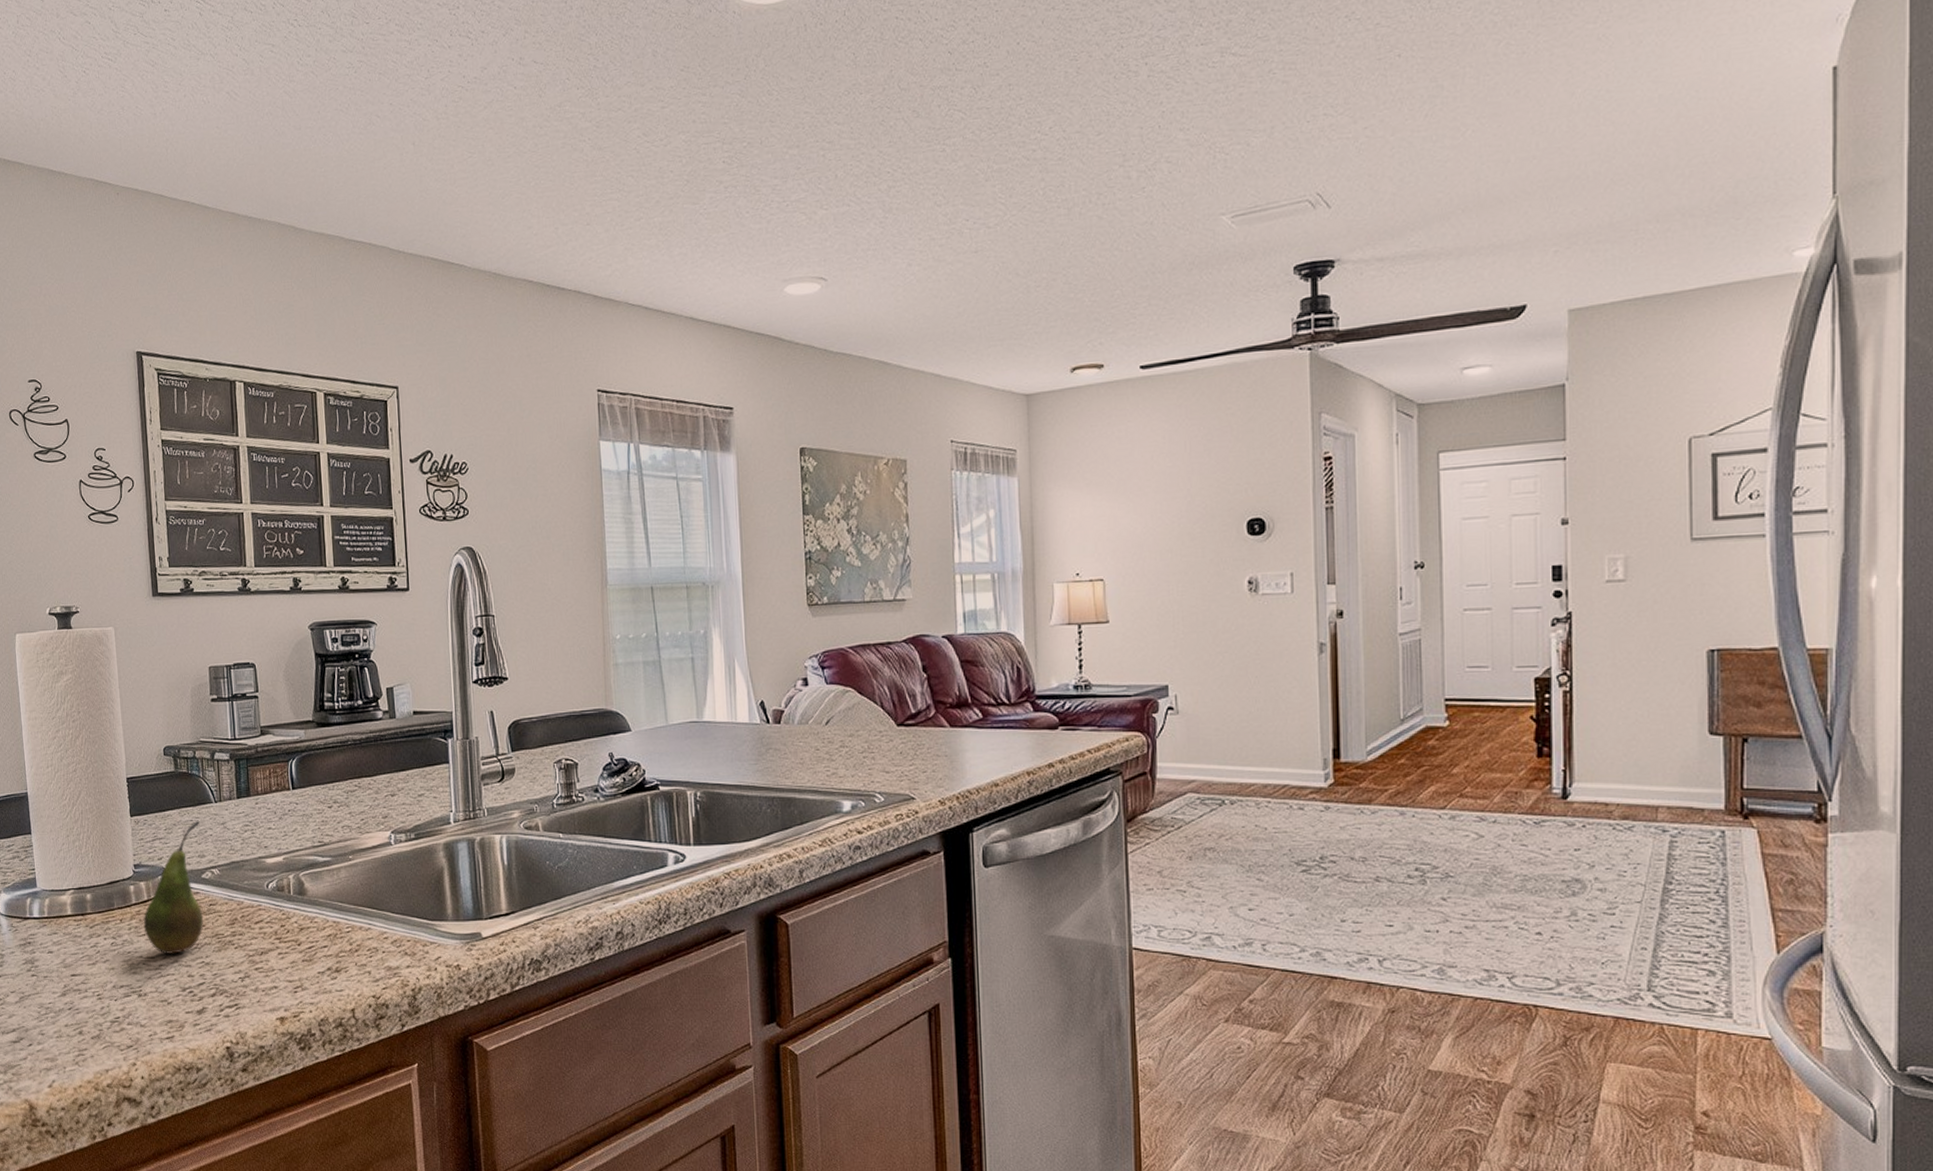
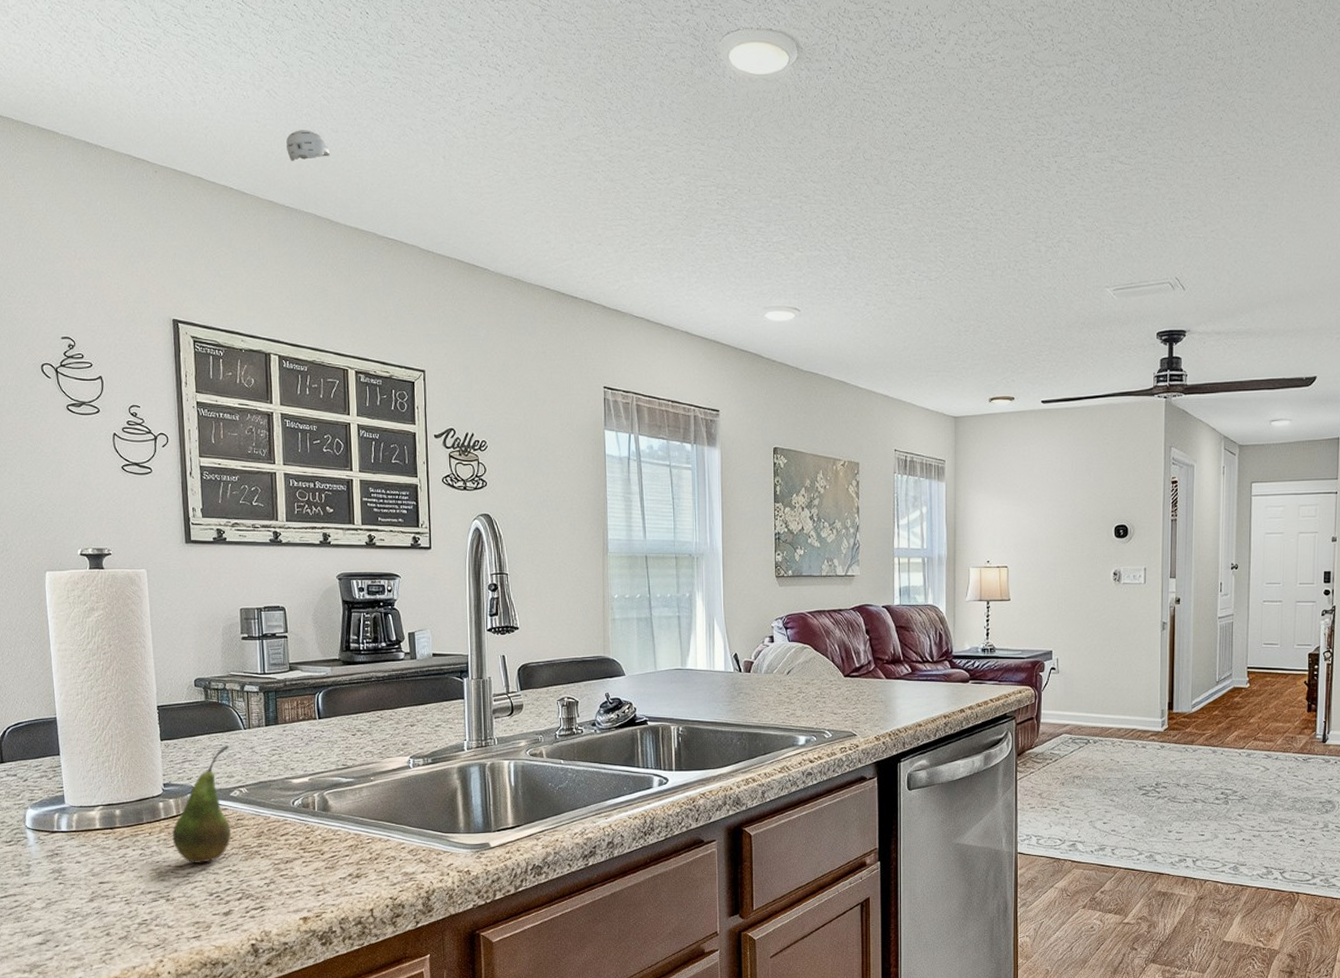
smoke detector: none [248,130,293,168] -> present [286,130,330,162]

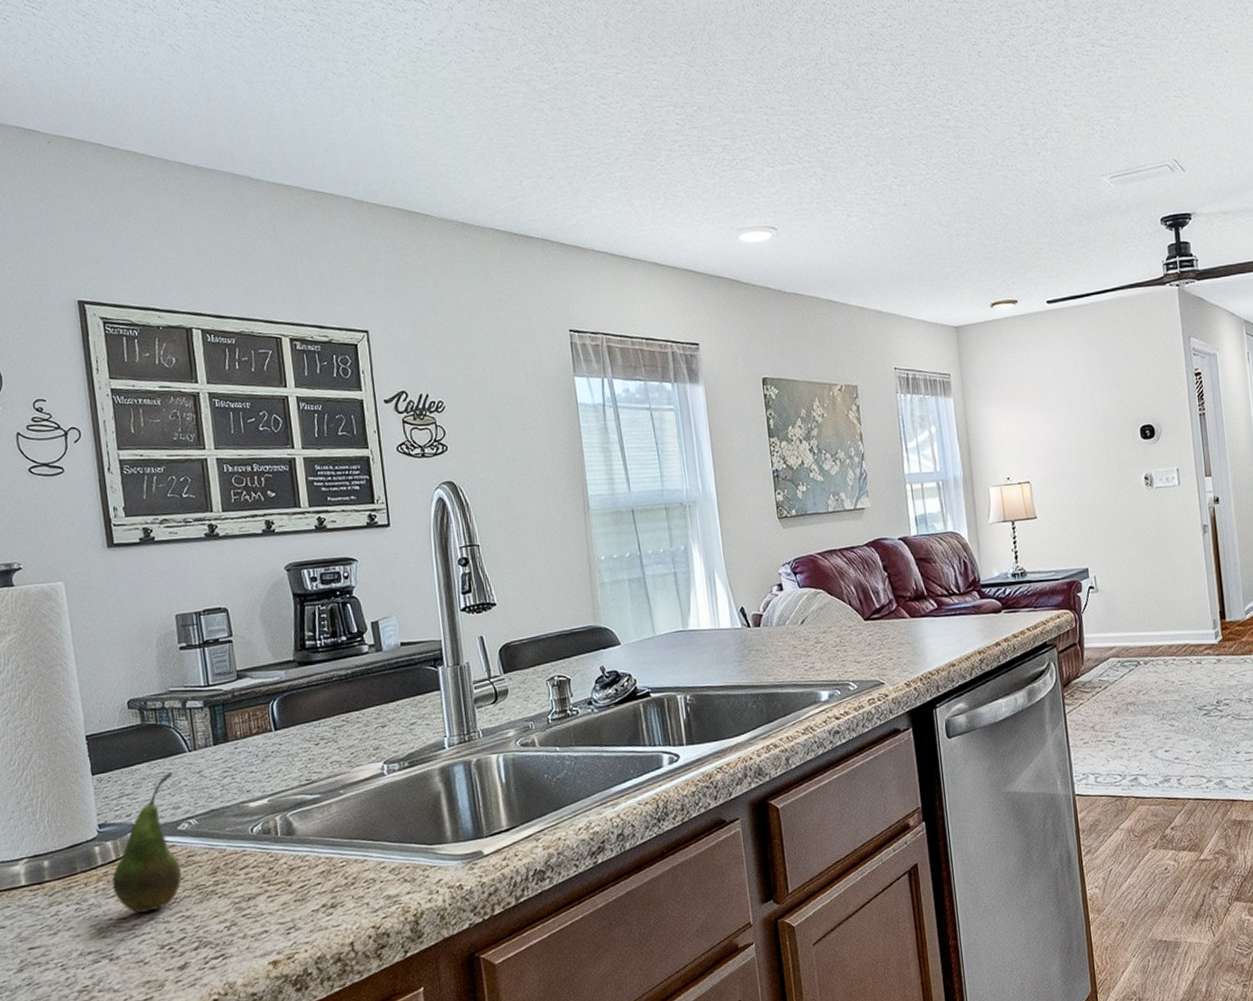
smoke detector: present [286,130,330,162] -> none [195,83,245,119]

